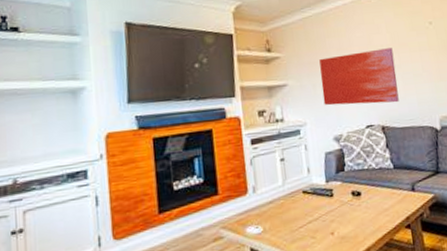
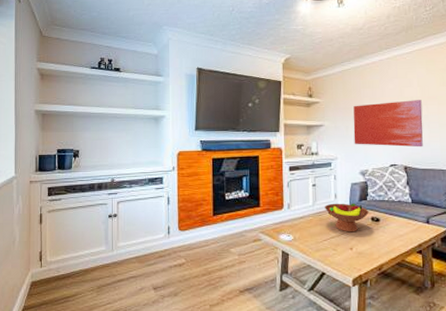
fruit bowl: none [297,176,349,214] -> present [325,203,369,233]

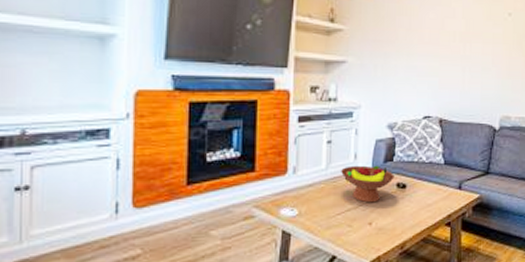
wall art: present [353,100,423,148] -> none [383,35,465,96]

